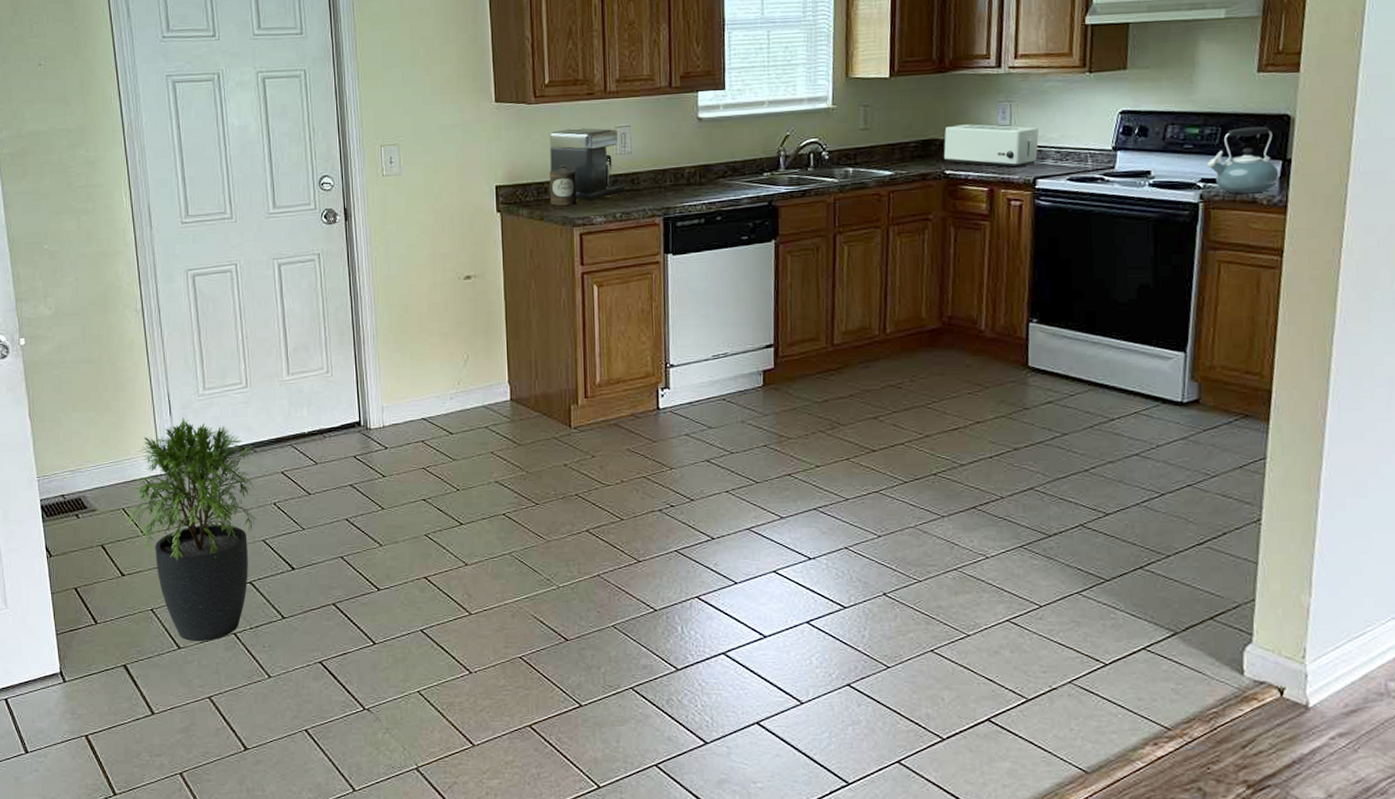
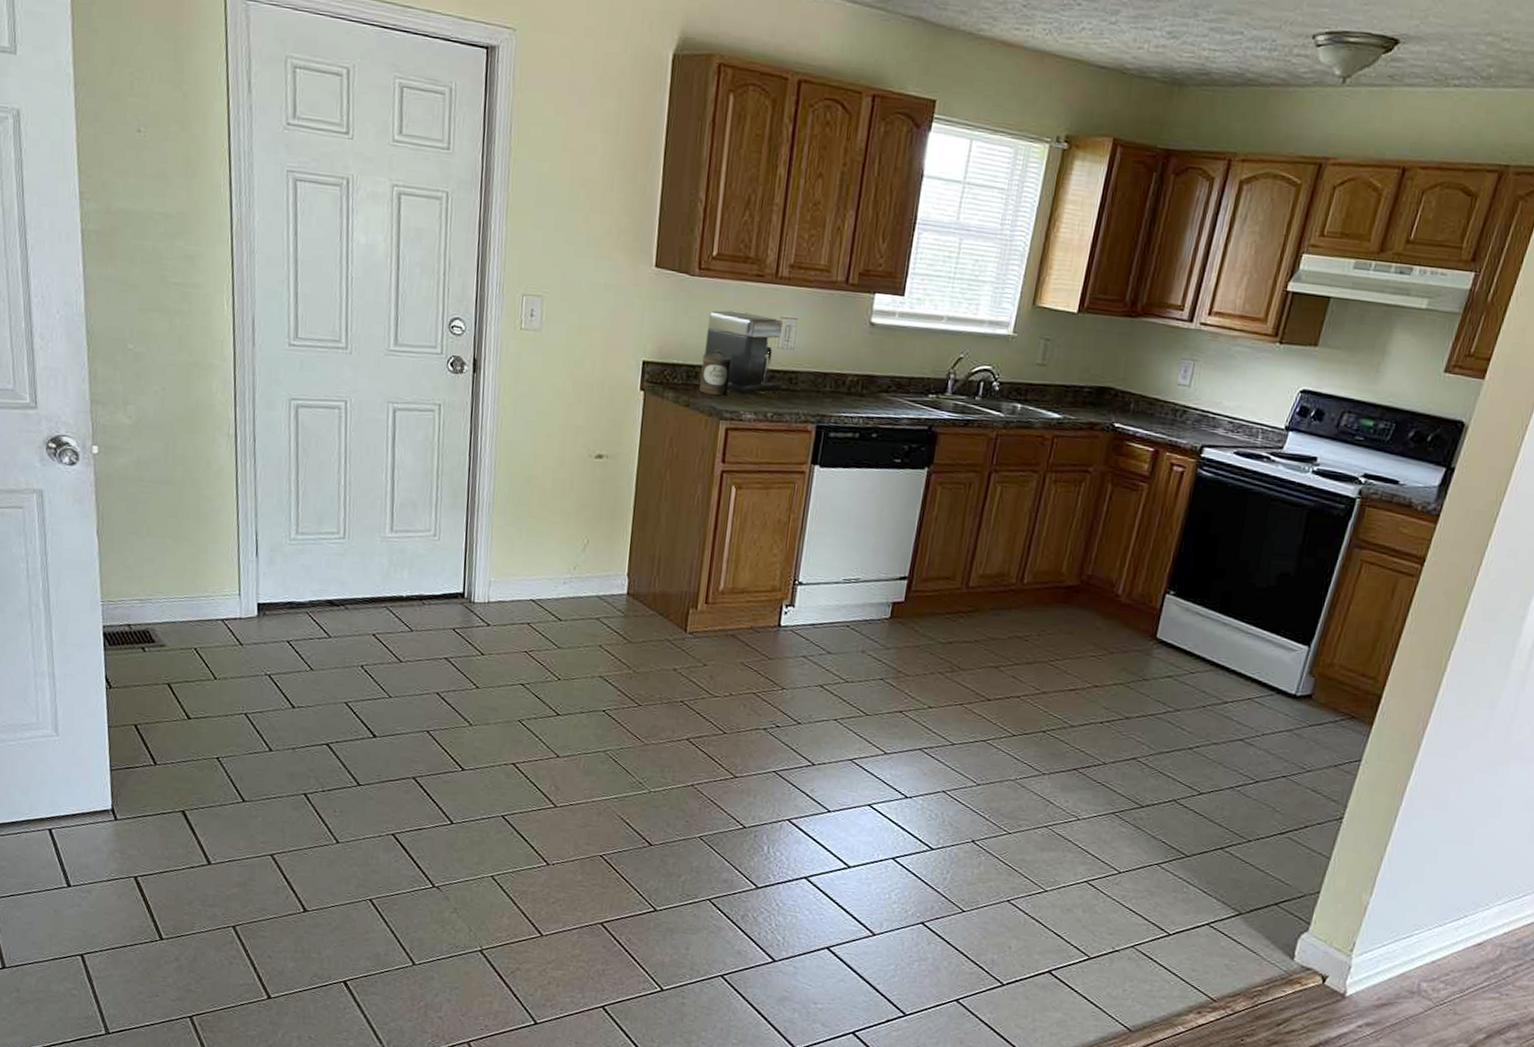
potted plant: present [125,418,259,641] -> none [197,561,347,798]
toaster: present [944,124,1039,168] -> none [1116,376,1217,432]
kettle: present [1206,126,1279,193] -> none [1372,427,1444,498]

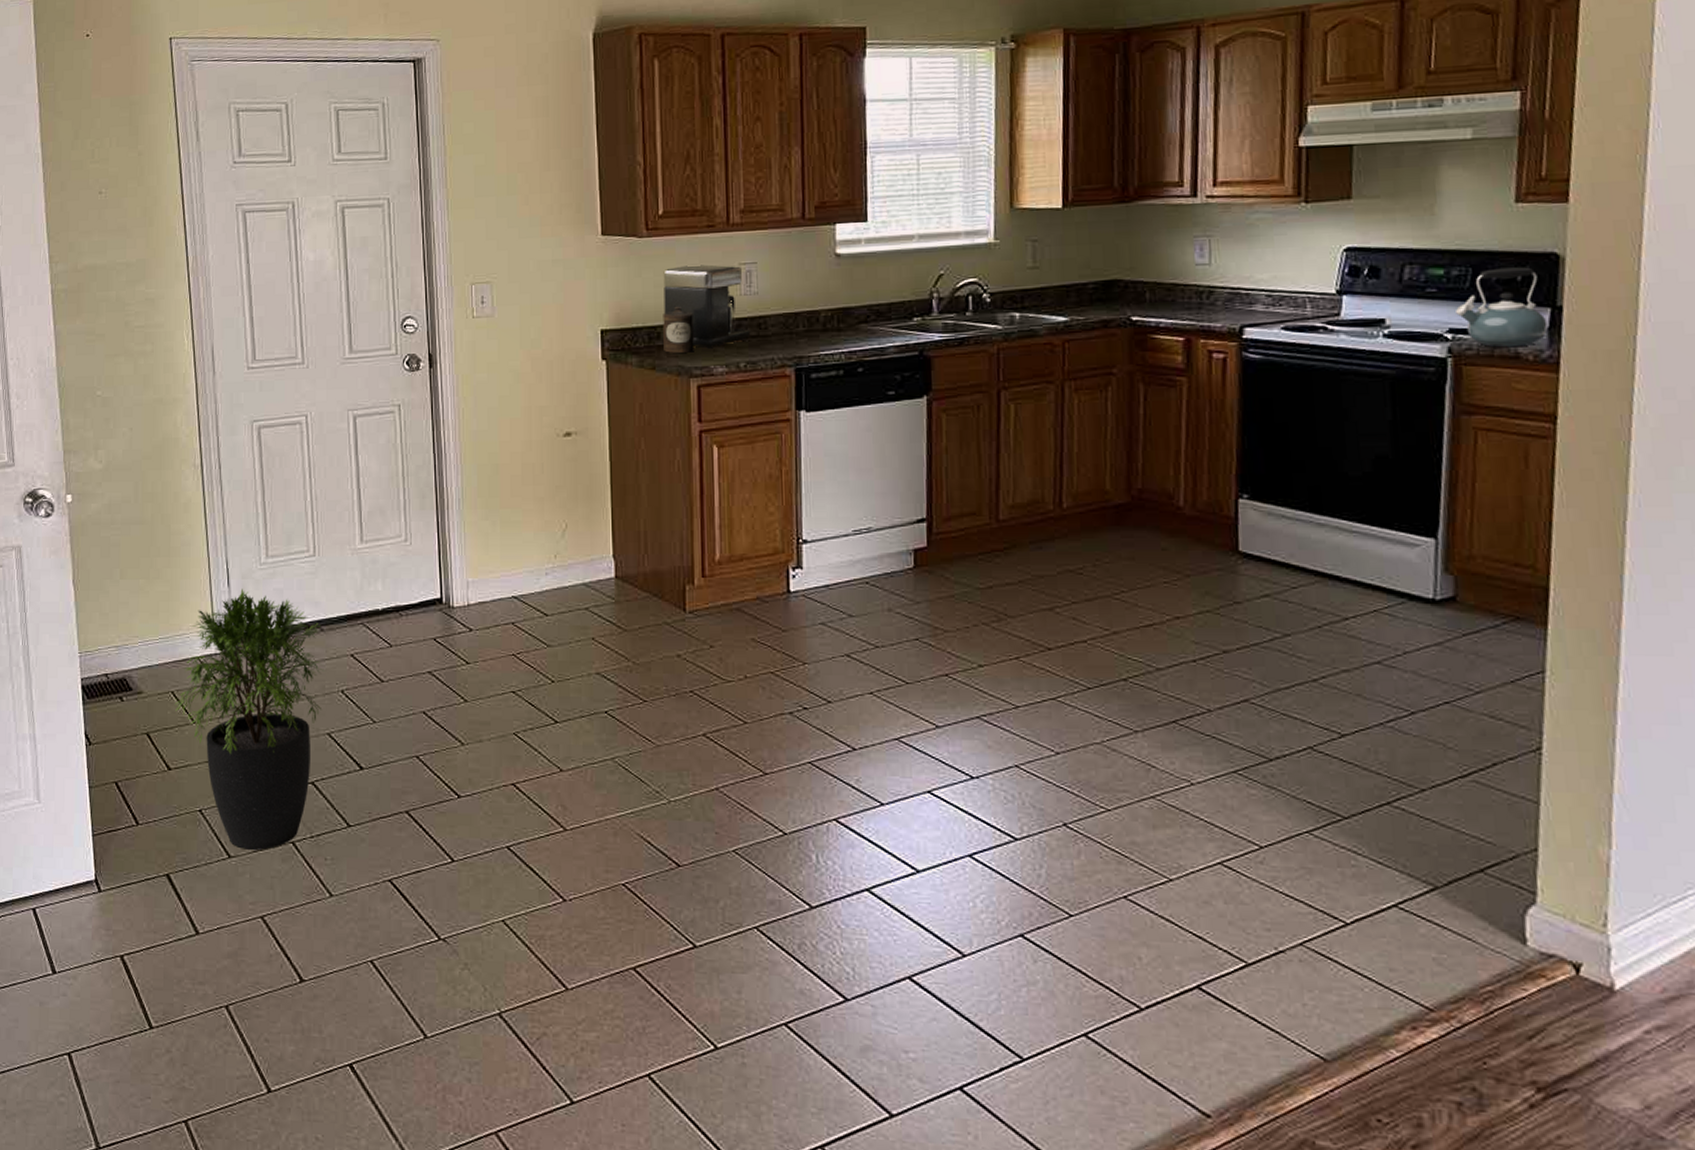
potted plant: none [197,561,347,798] -> present [174,589,325,850]
kettle: none [1372,427,1444,498] -> present [1454,267,1548,347]

